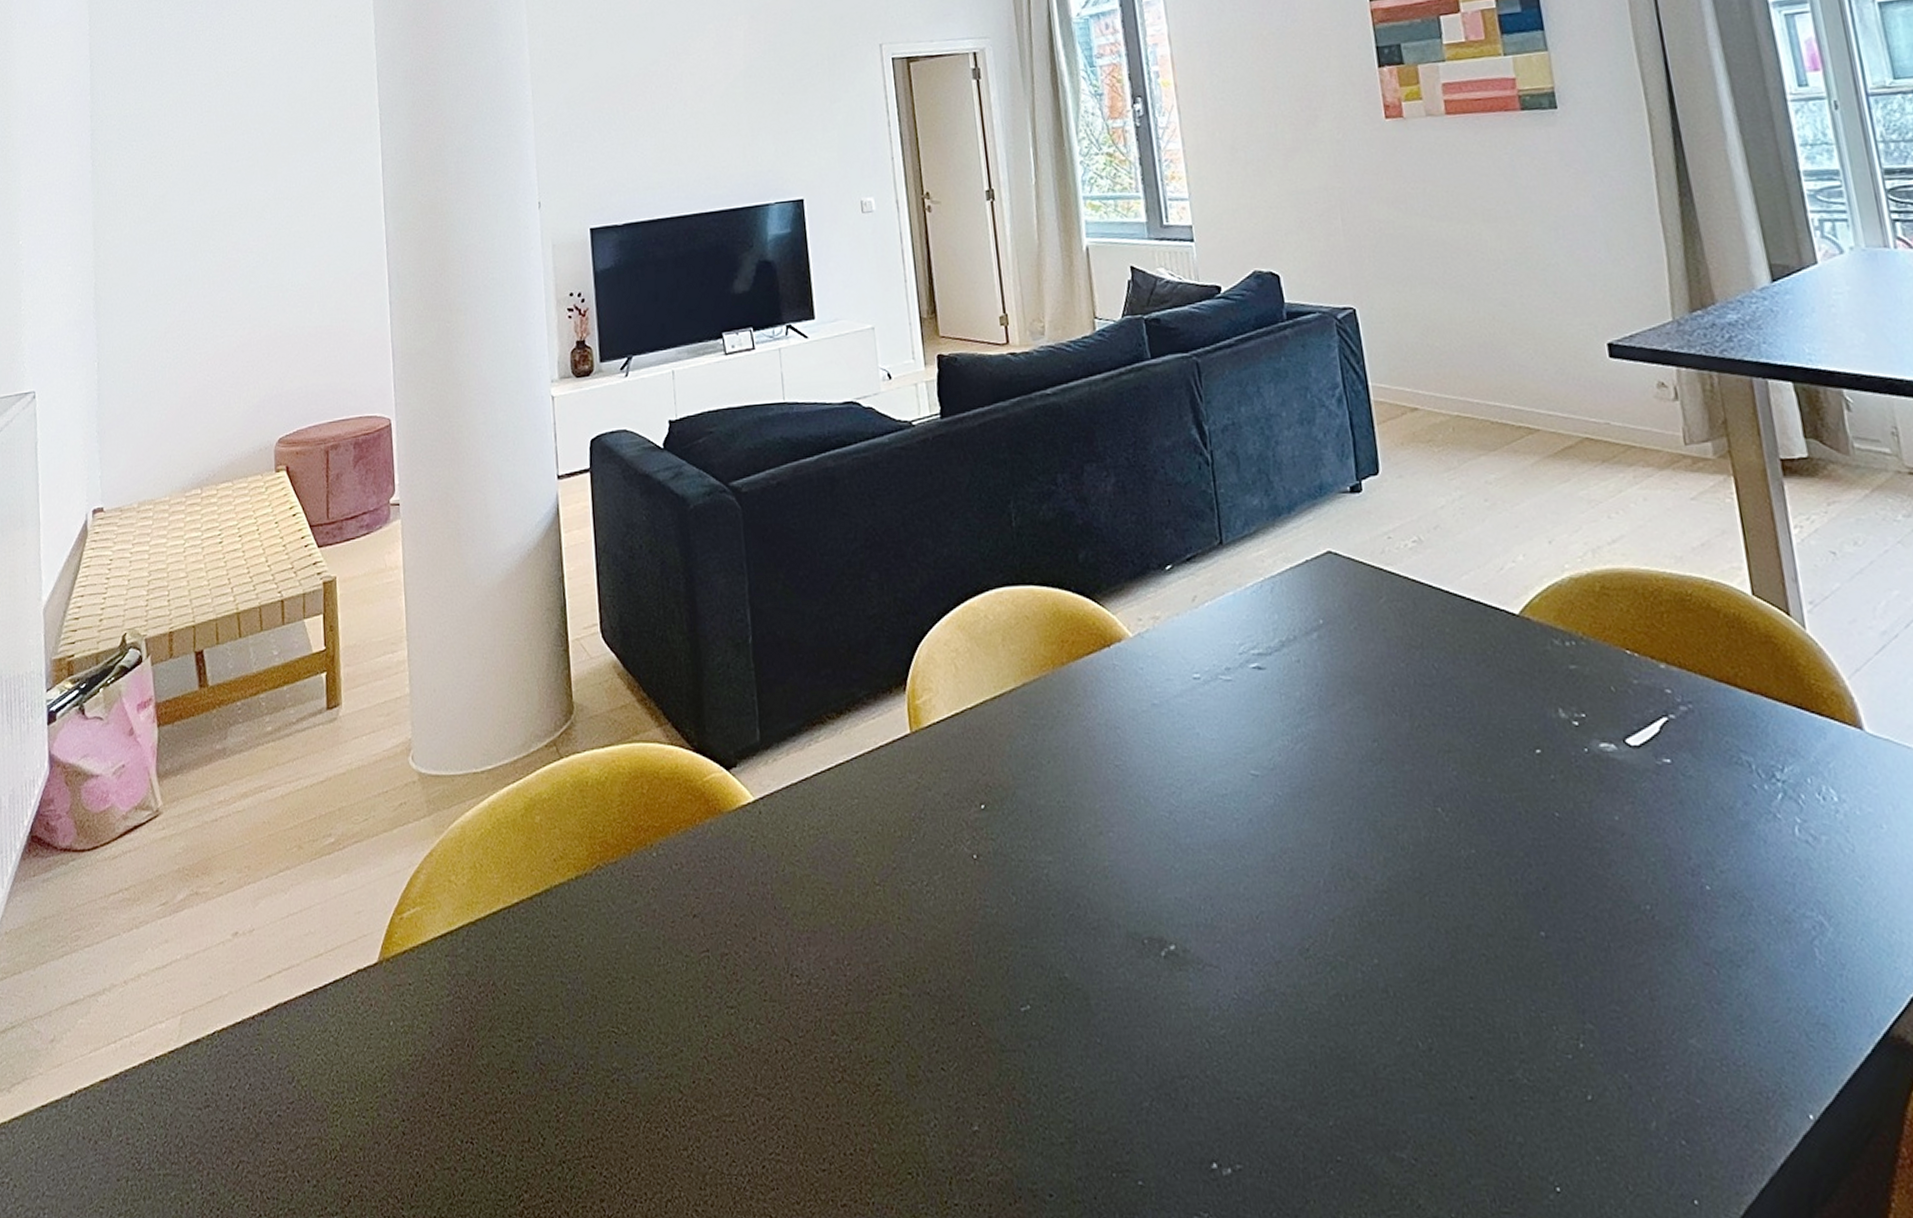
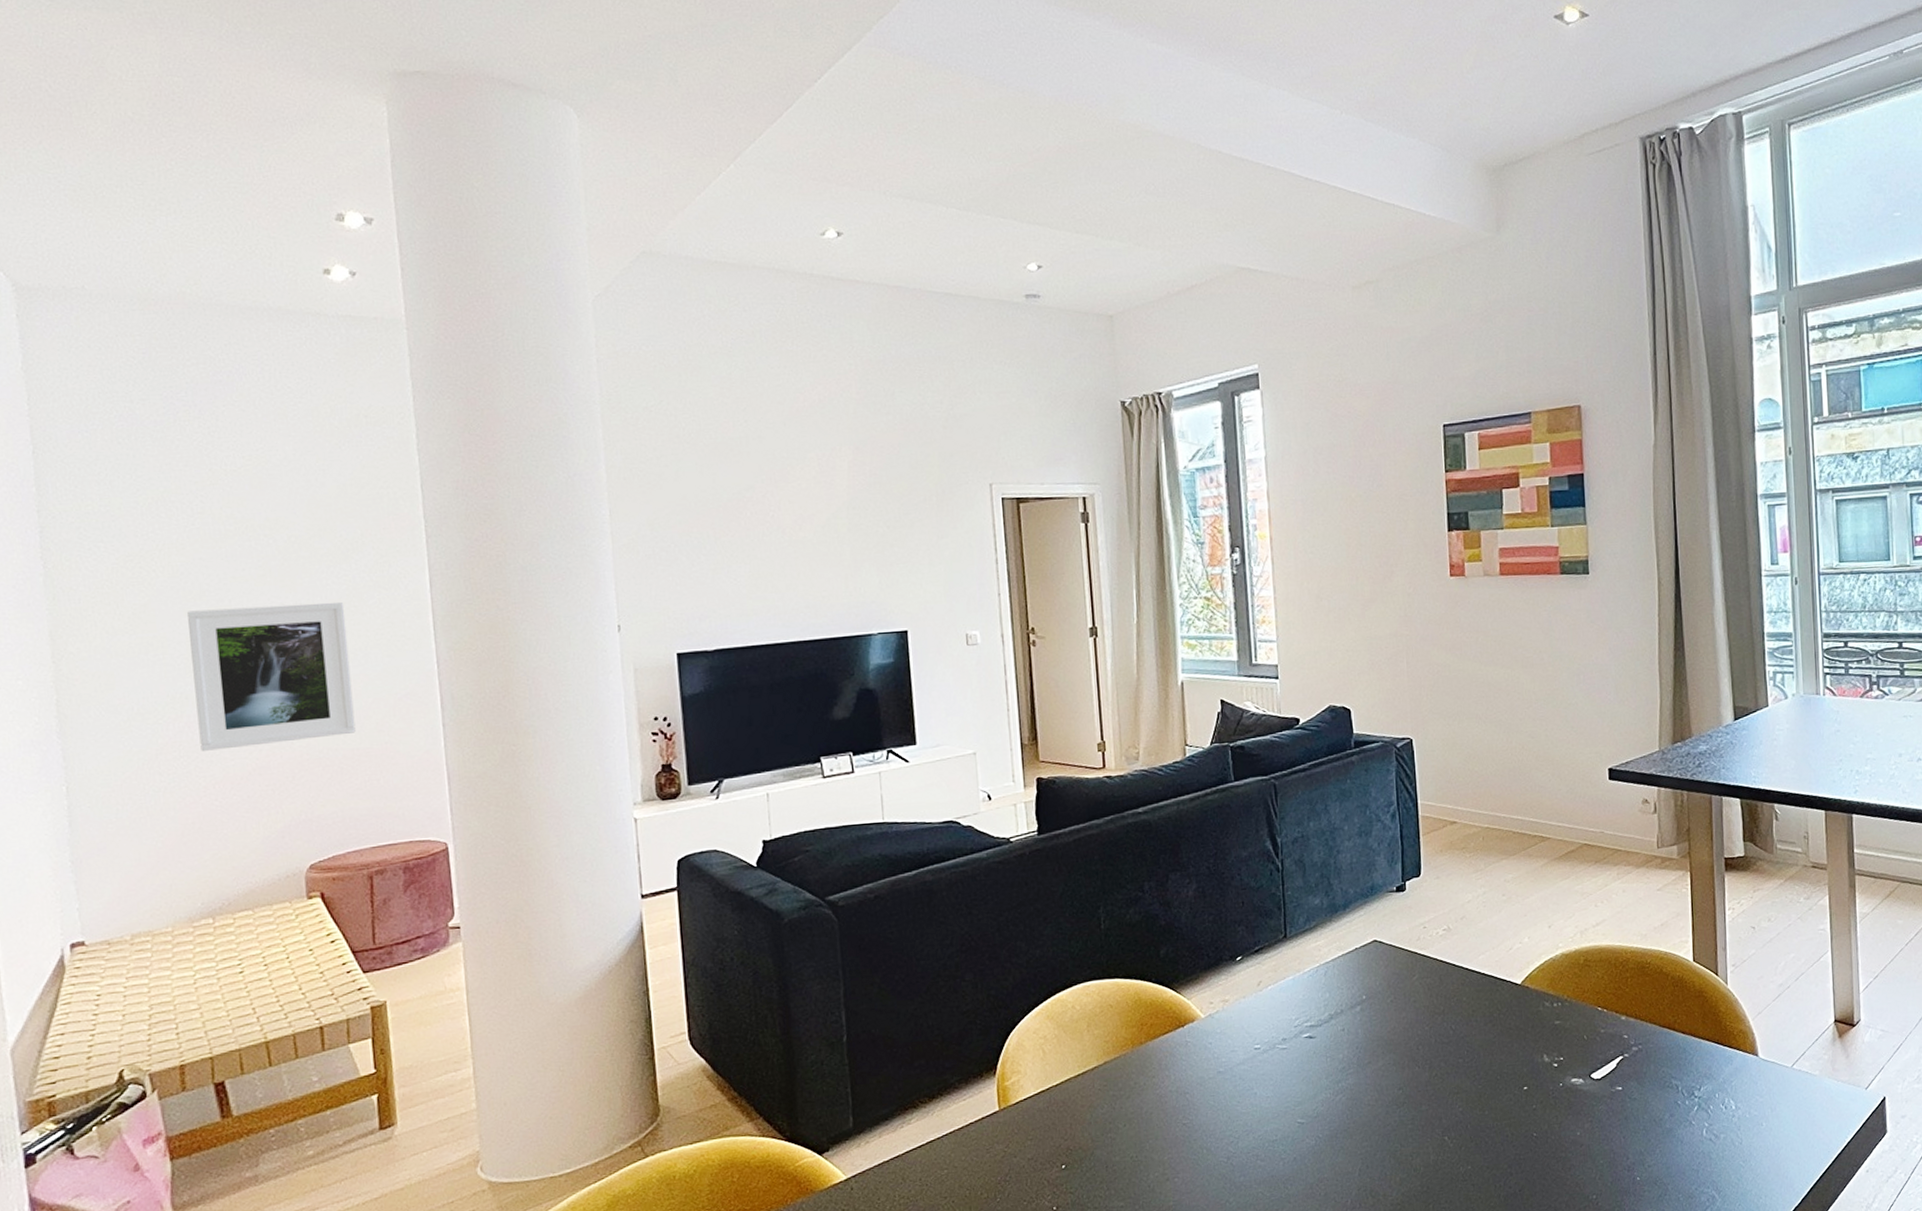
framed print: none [194,188,319,329] -> present [187,602,356,751]

